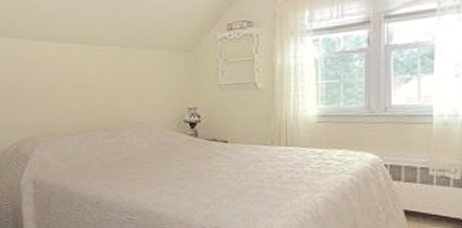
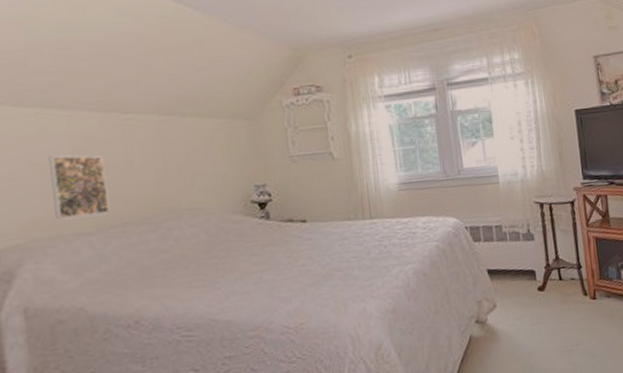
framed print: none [50,76,85,121] -> present [49,155,110,219]

